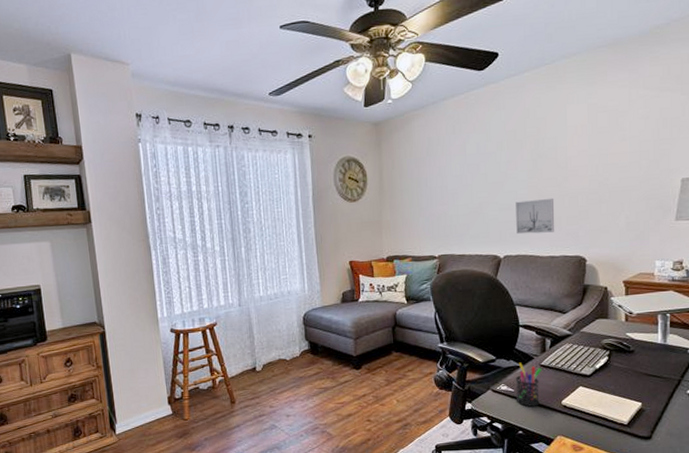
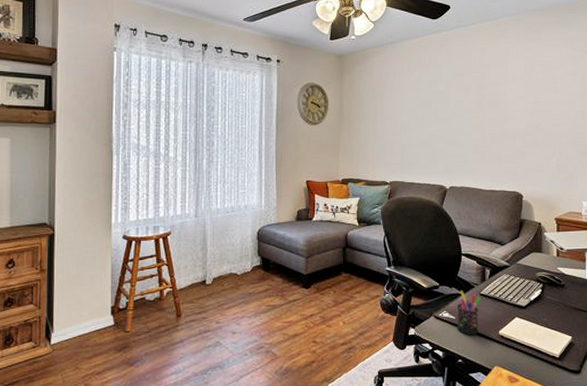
wall art: present [516,197,555,235] -> none [461,137,496,168]

